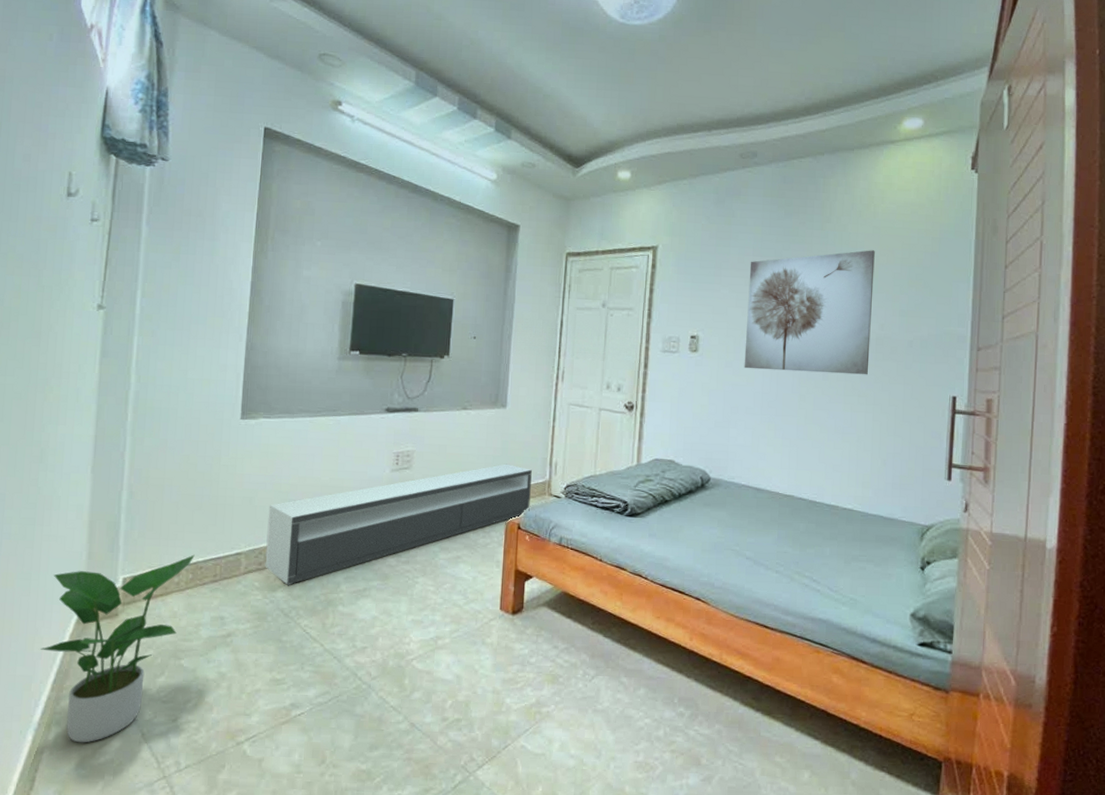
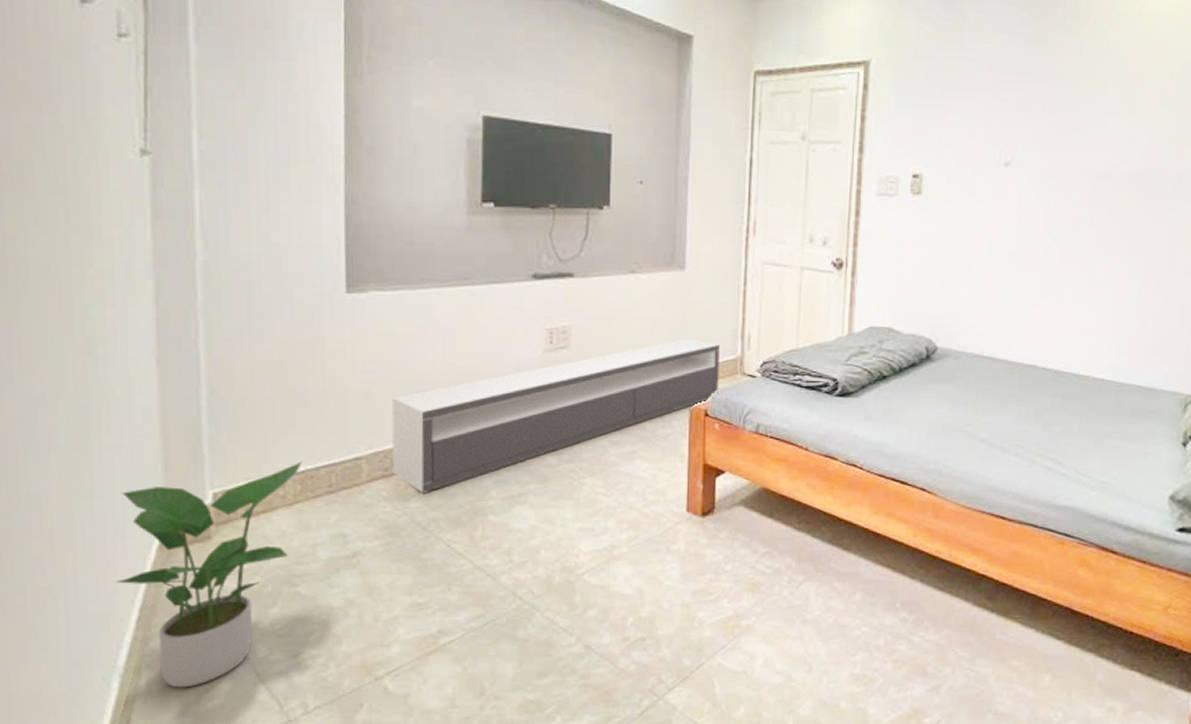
wall art: present [744,250,875,375] -> none [978,62,1140,218]

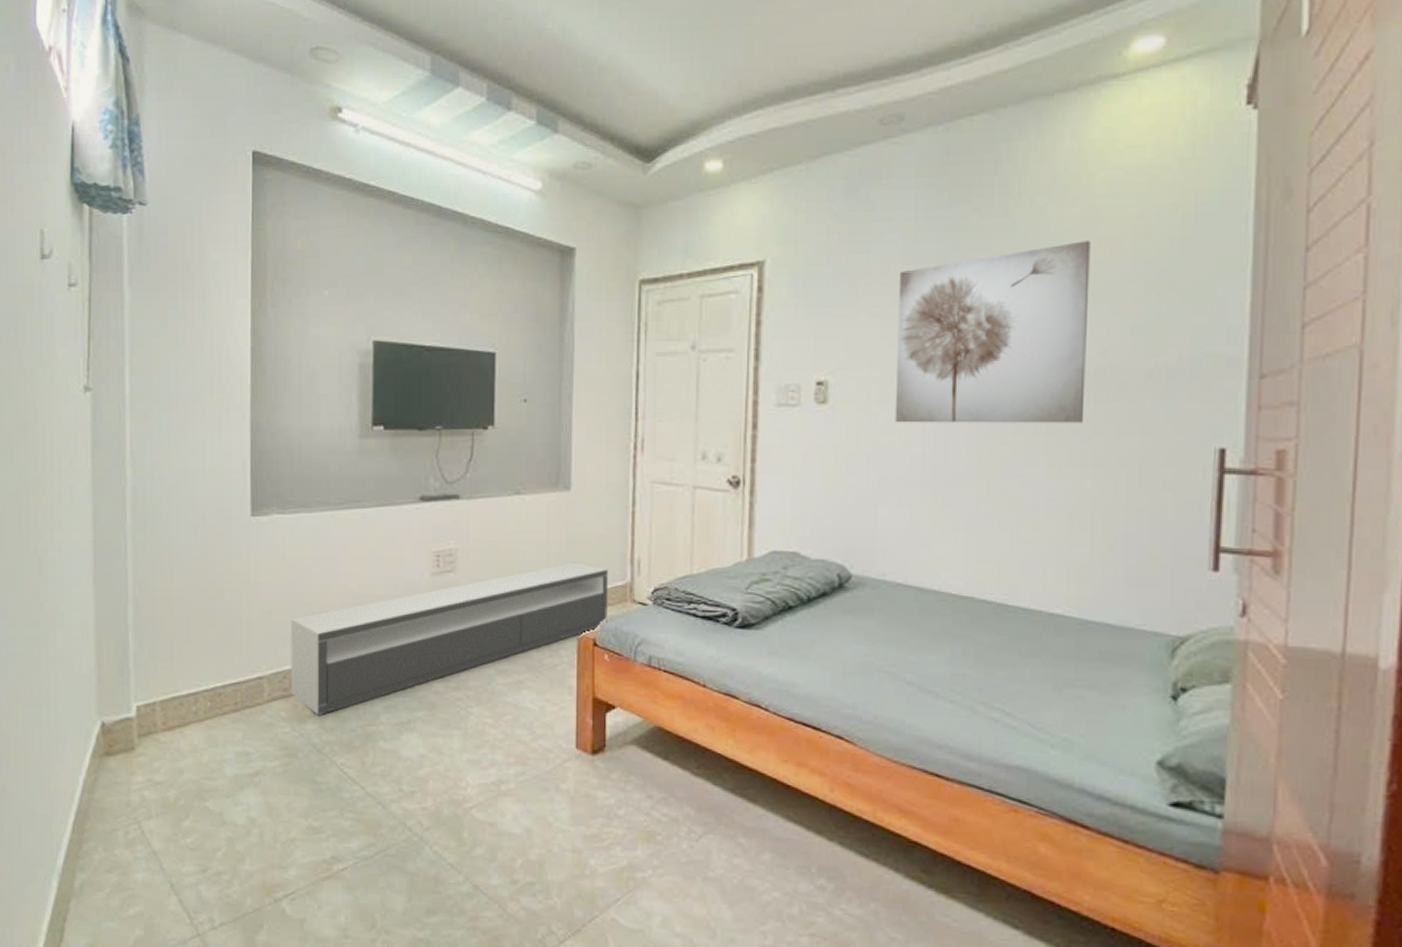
potted plant: present [116,461,302,688] -> none [57,678,212,893]
wall art: none [978,62,1140,218] -> present [895,241,1091,424]

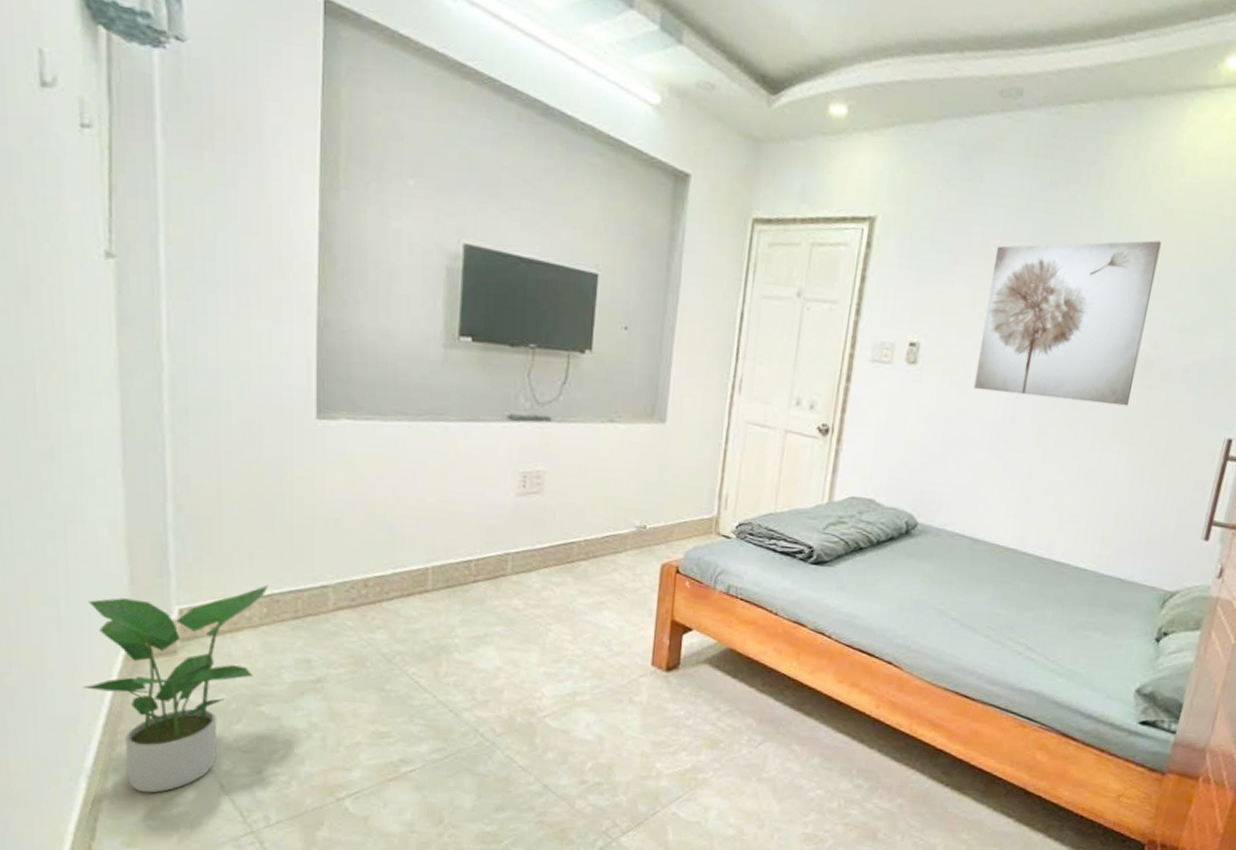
potted plant: none [57,678,212,893] -> present [83,584,268,793]
tv stand: present [290,562,608,716] -> none [359,493,696,627]

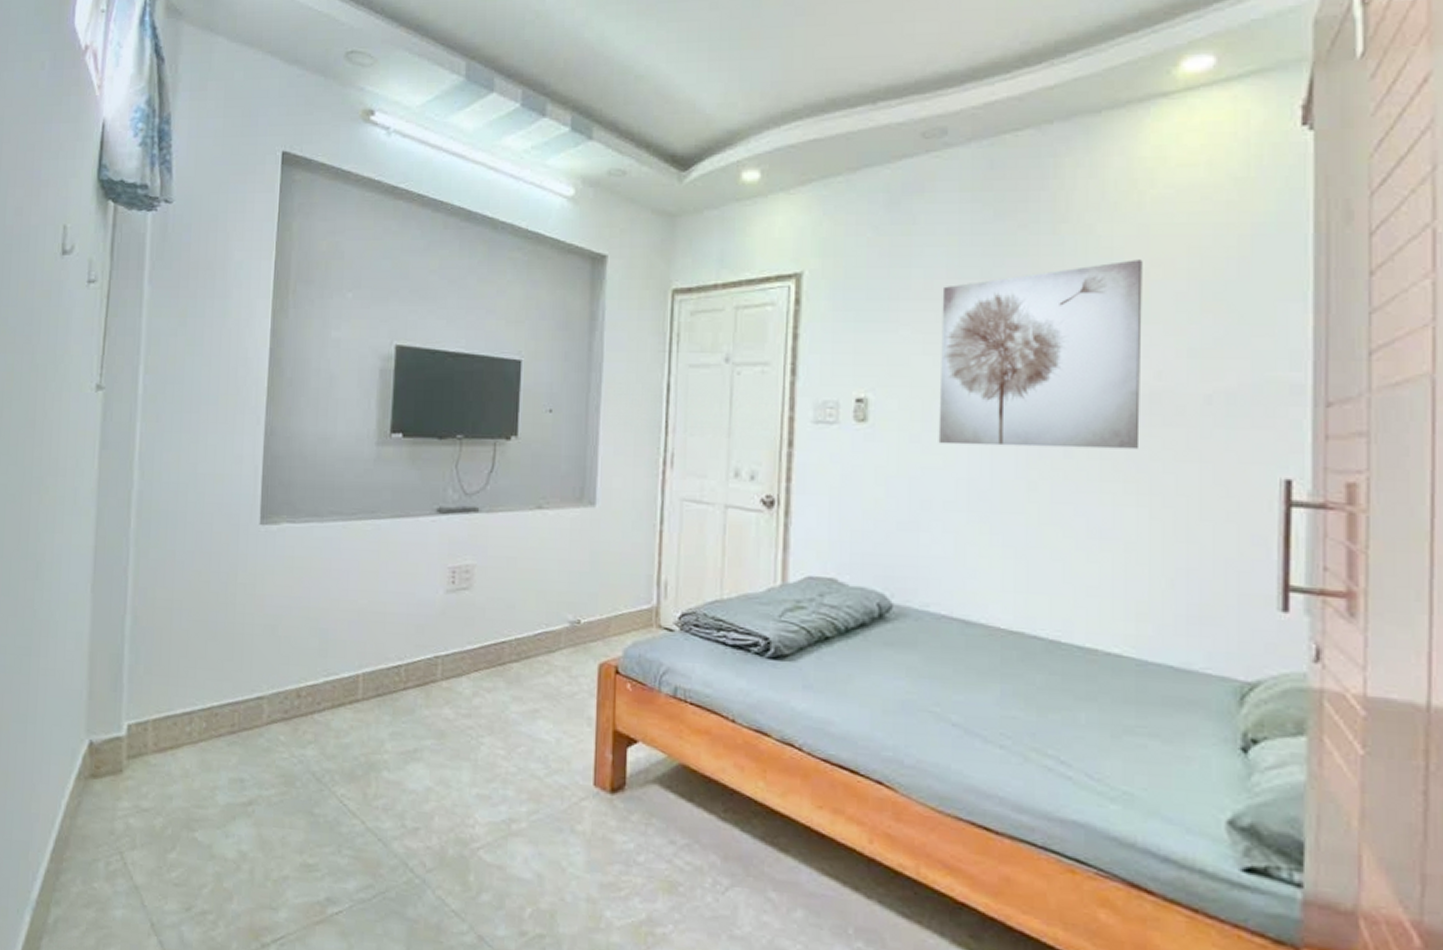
potted plant: present [83,584,268,793] -> none [38,697,209,930]

